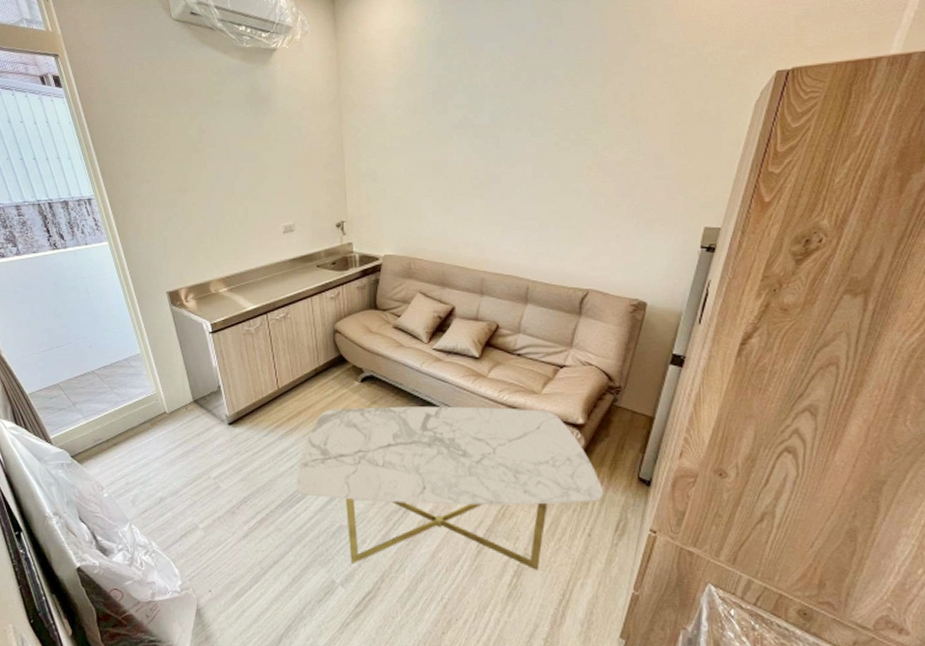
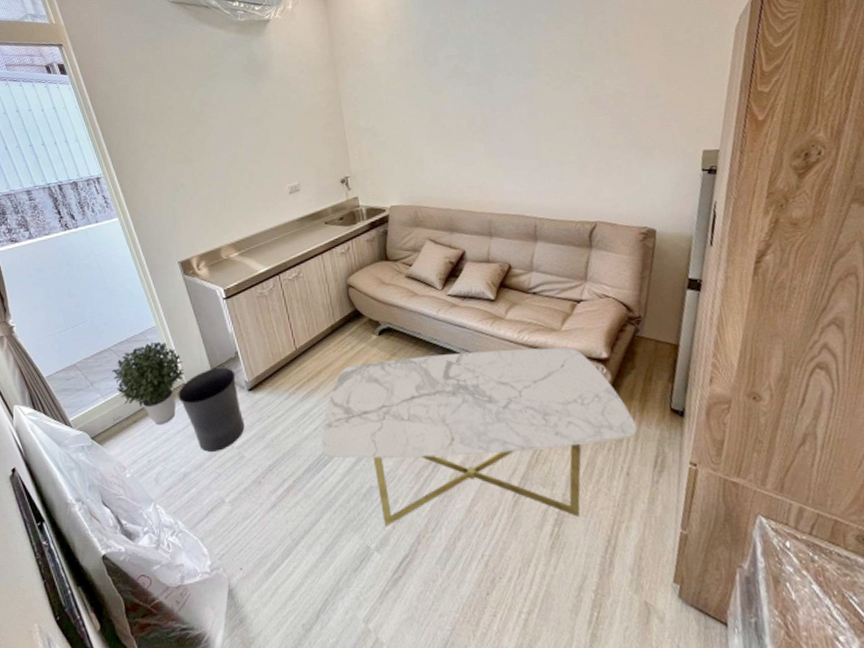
potted plant: none [94,368,167,449] -> present [111,341,185,424]
waste bin: none [158,399,223,480] -> present [178,367,245,452]

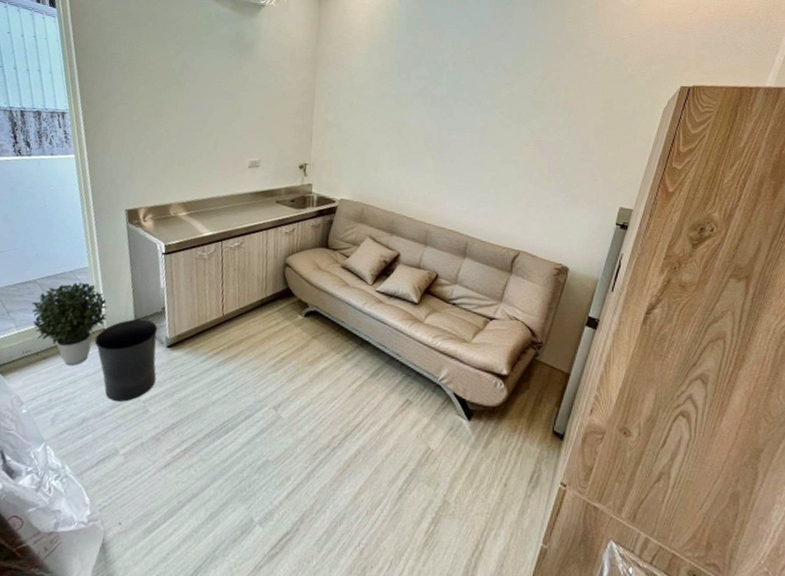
coffee table: present [321,347,638,527] -> none [227,340,521,518]

